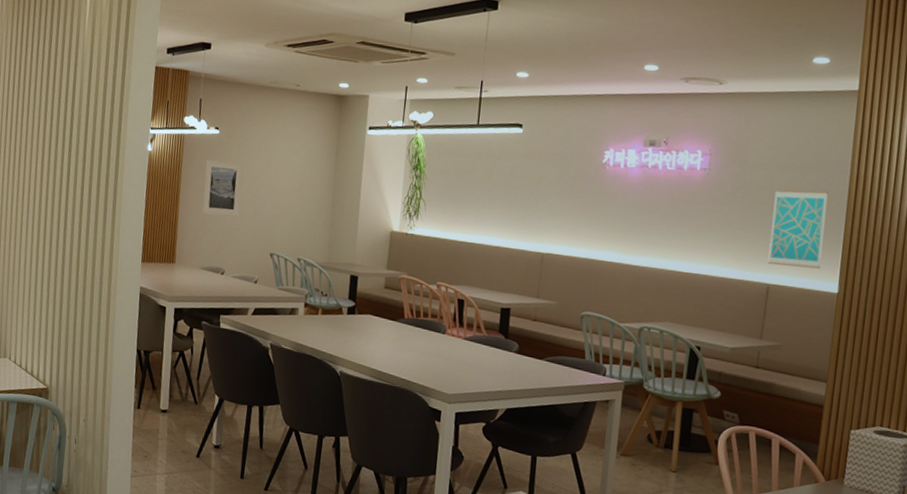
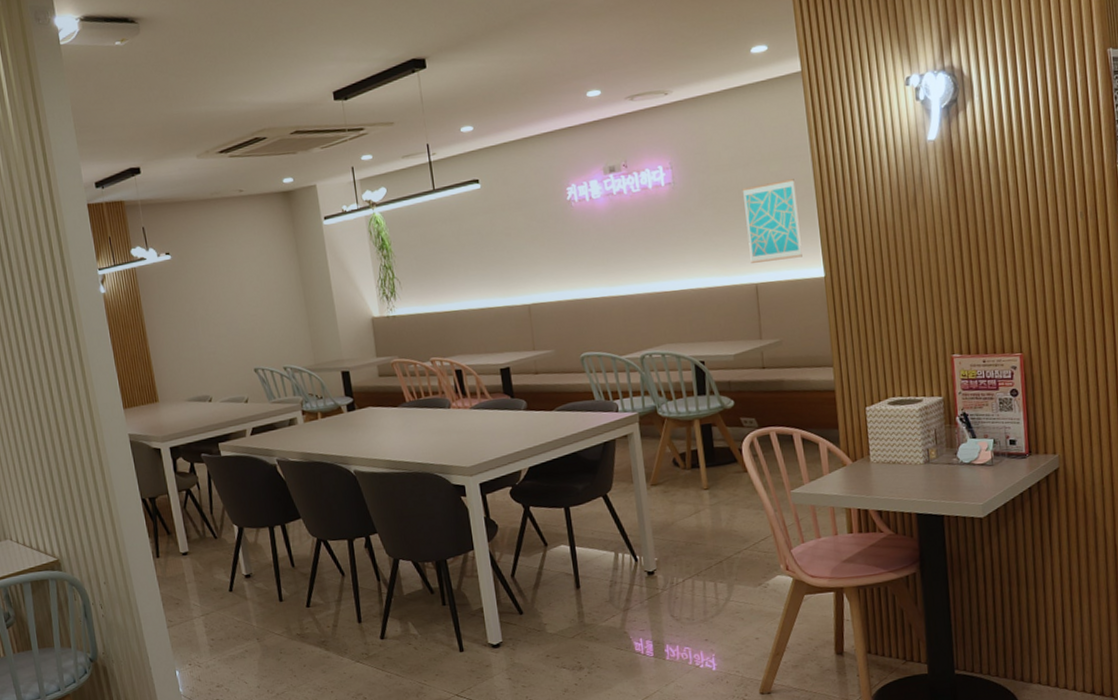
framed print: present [201,159,243,217] -> none [164,283,214,346]

